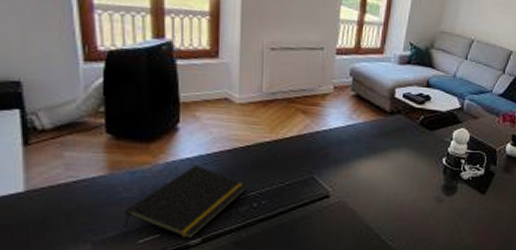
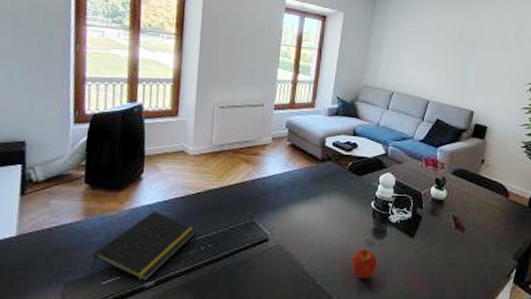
fruit: none [418,205,446,235] -> present [351,249,378,279]

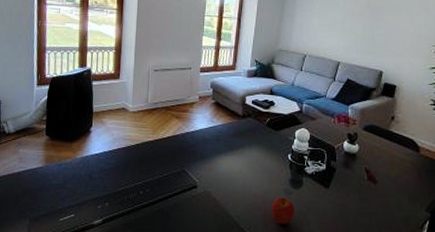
notepad: present [91,212,197,282] -> none [51,160,136,220]

